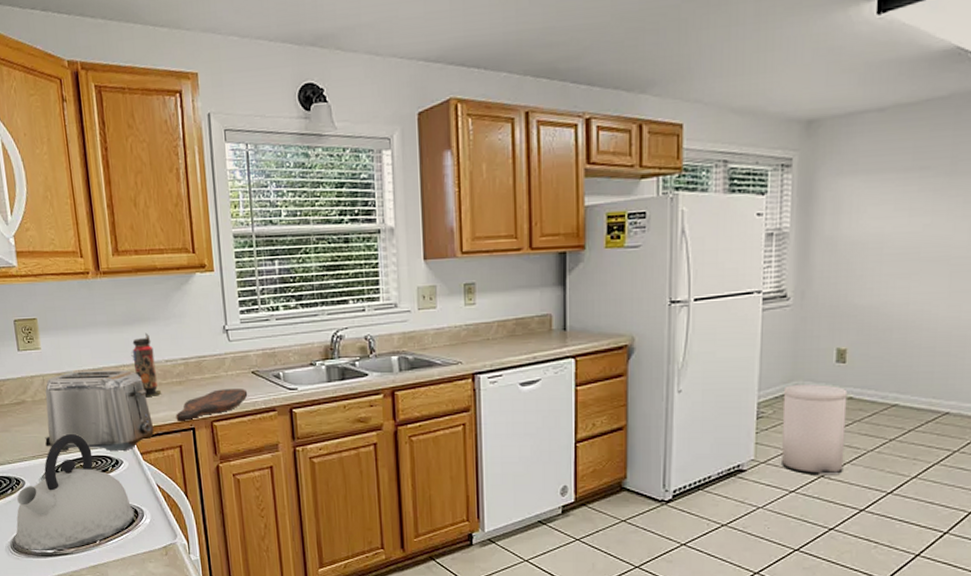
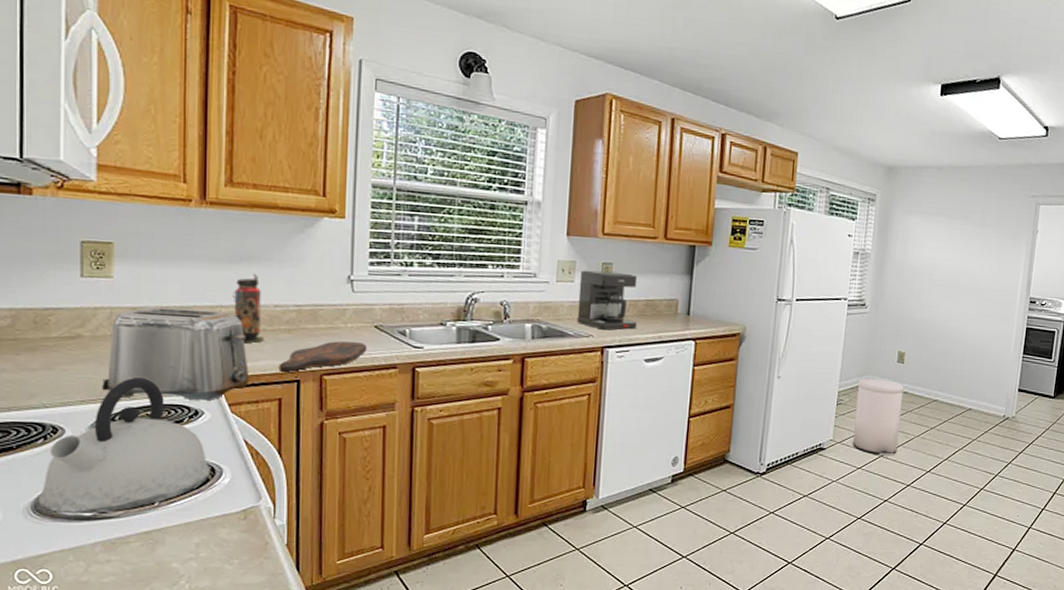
coffee maker: none [441,292,508,356] -> present [577,270,637,330]

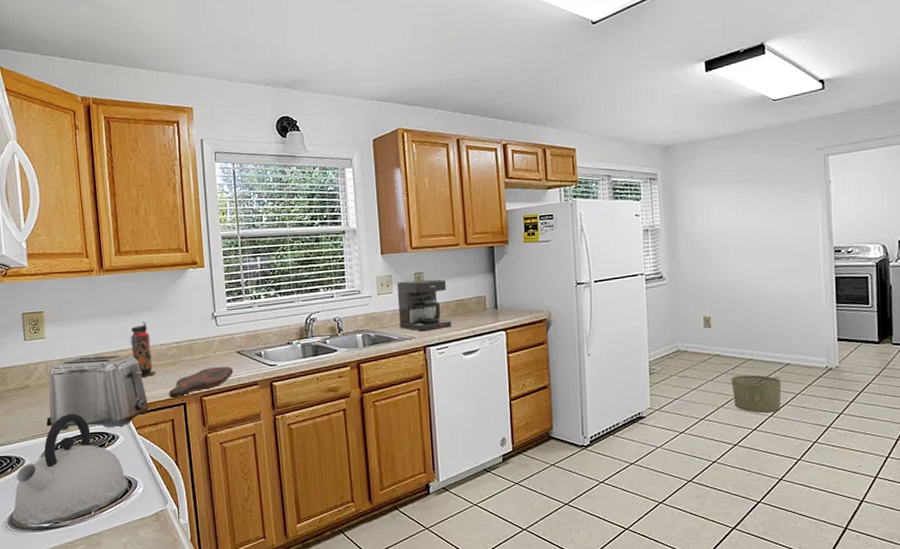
pedal bin: present [853,377,904,456] -> none [667,344,718,419]
basket: none [913,415,962,456] -> present [731,374,782,413]

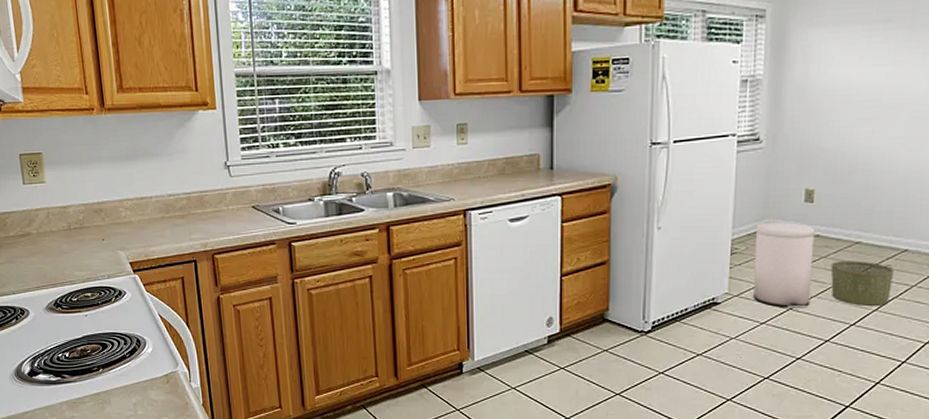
kettle: present [11,413,129,526] -> none [18,264,137,380]
toaster: present [46,354,149,430] -> none [49,204,157,282]
canister: present [129,321,156,377] -> none [134,168,165,229]
cutting board: present [169,367,234,399] -> none [178,223,248,255]
coffee maker: present [396,279,452,332] -> none [435,132,498,193]
pedal bin: none [667,344,718,419] -> present [753,221,815,308]

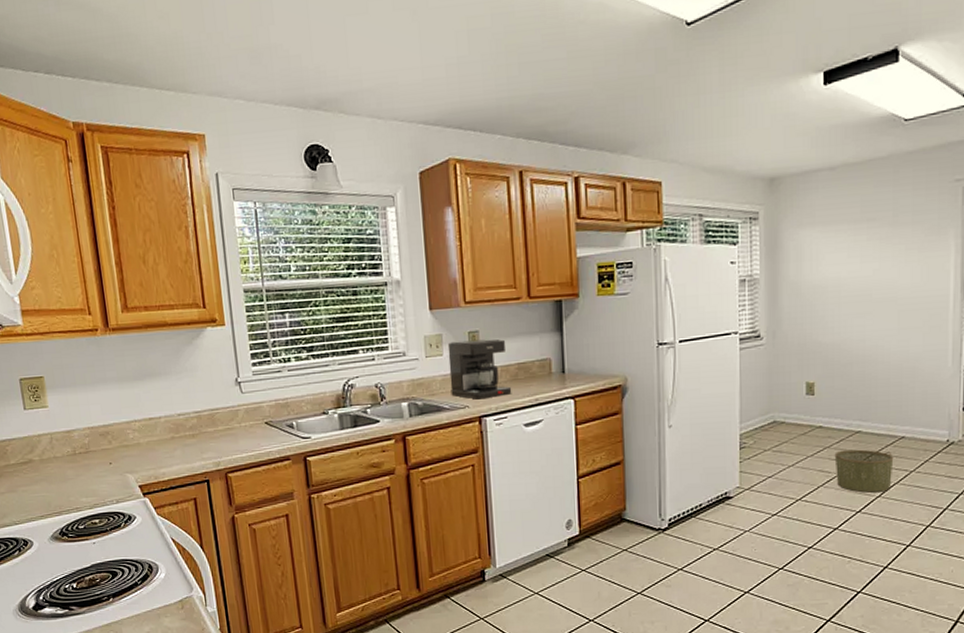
coffee maker: none [435,132,498,193] -> present [447,338,512,400]
pedal bin: present [753,221,815,308] -> none [761,415,818,499]

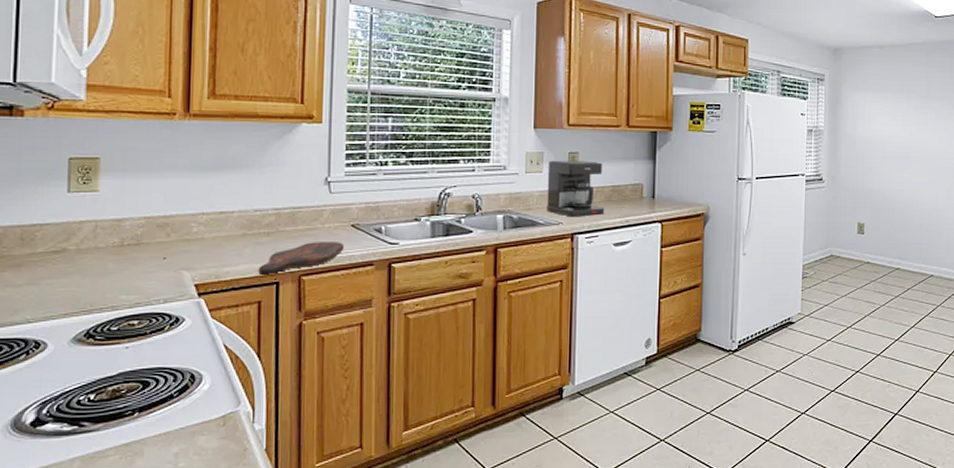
cutting board: none [189,439,262,475] -> present [258,242,345,276]
basket: present [834,449,894,493] -> none [878,284,925,323]

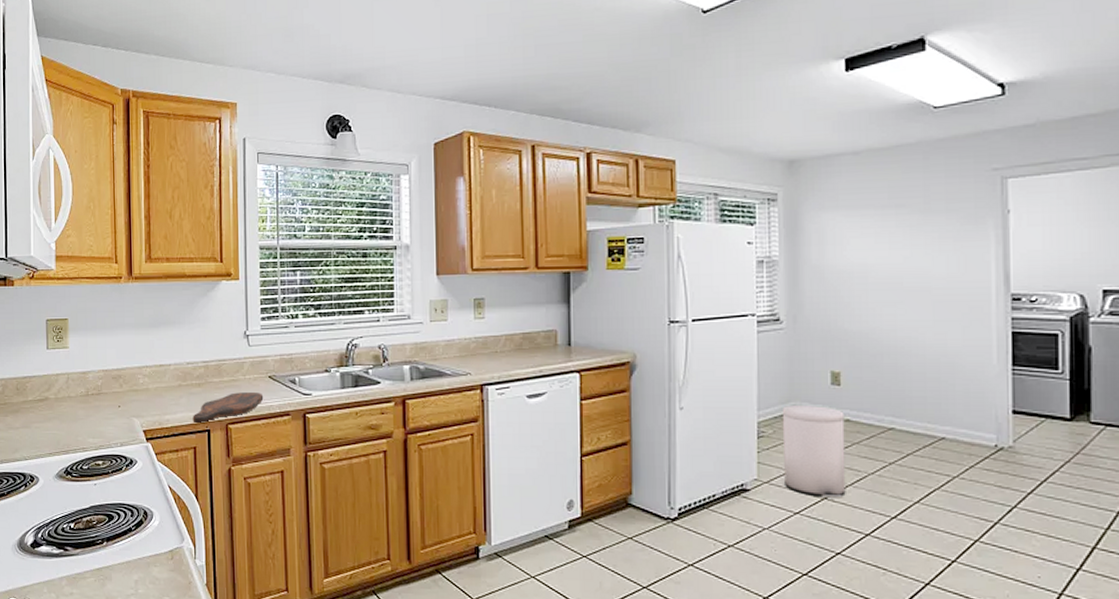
coffee maker: present [547,160,605,217] -> none [452,307,516,367]
pedal bin: none [821,250,866,326] -> present [782,404,846,498]

